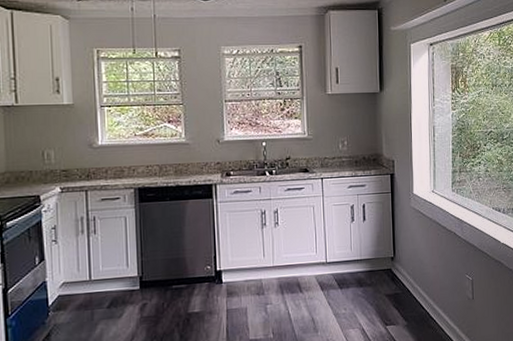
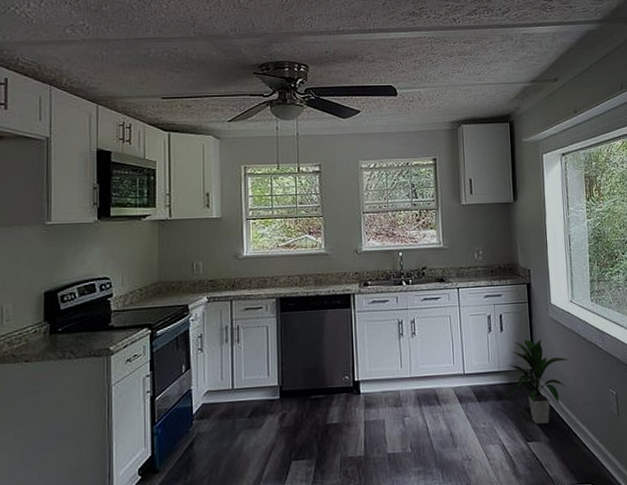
indoor plant: none [364,228,429,310] -> present [503,339,570,425]

